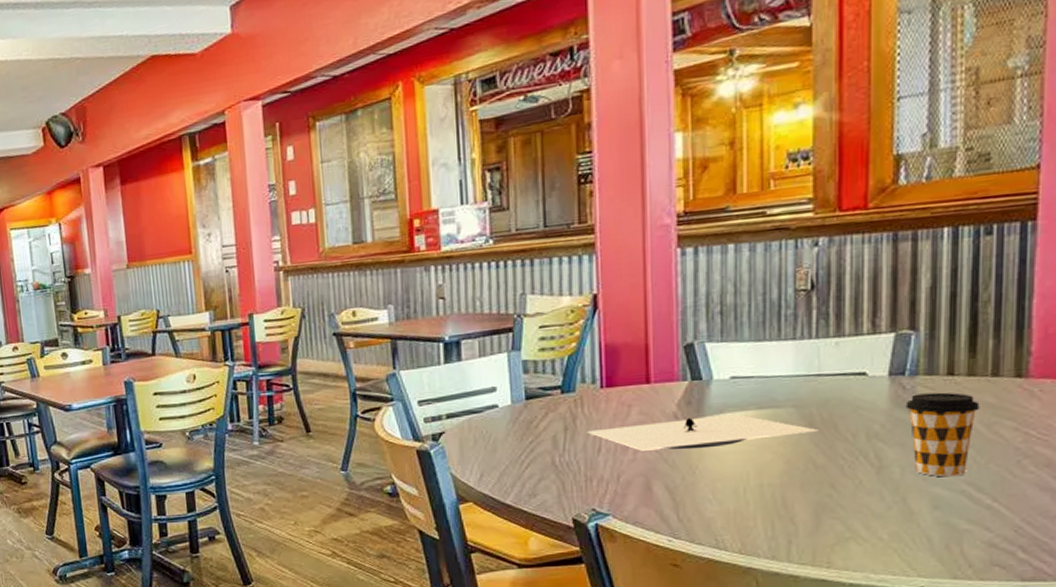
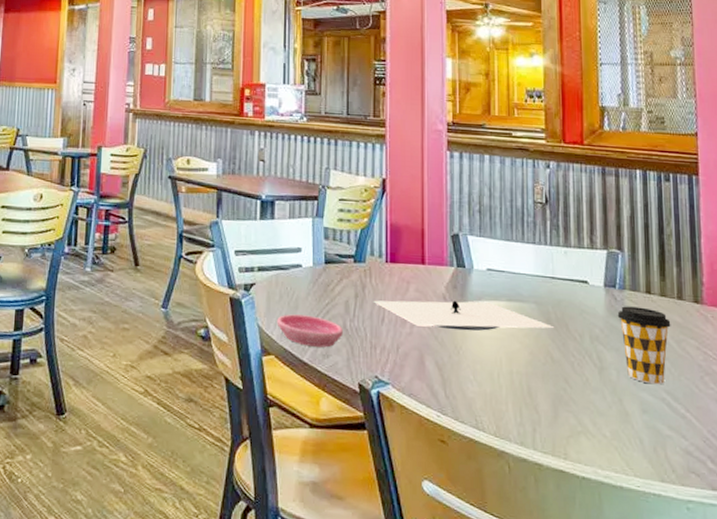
saucer: none [472,456,551,488] -> present [277,314,343,348]

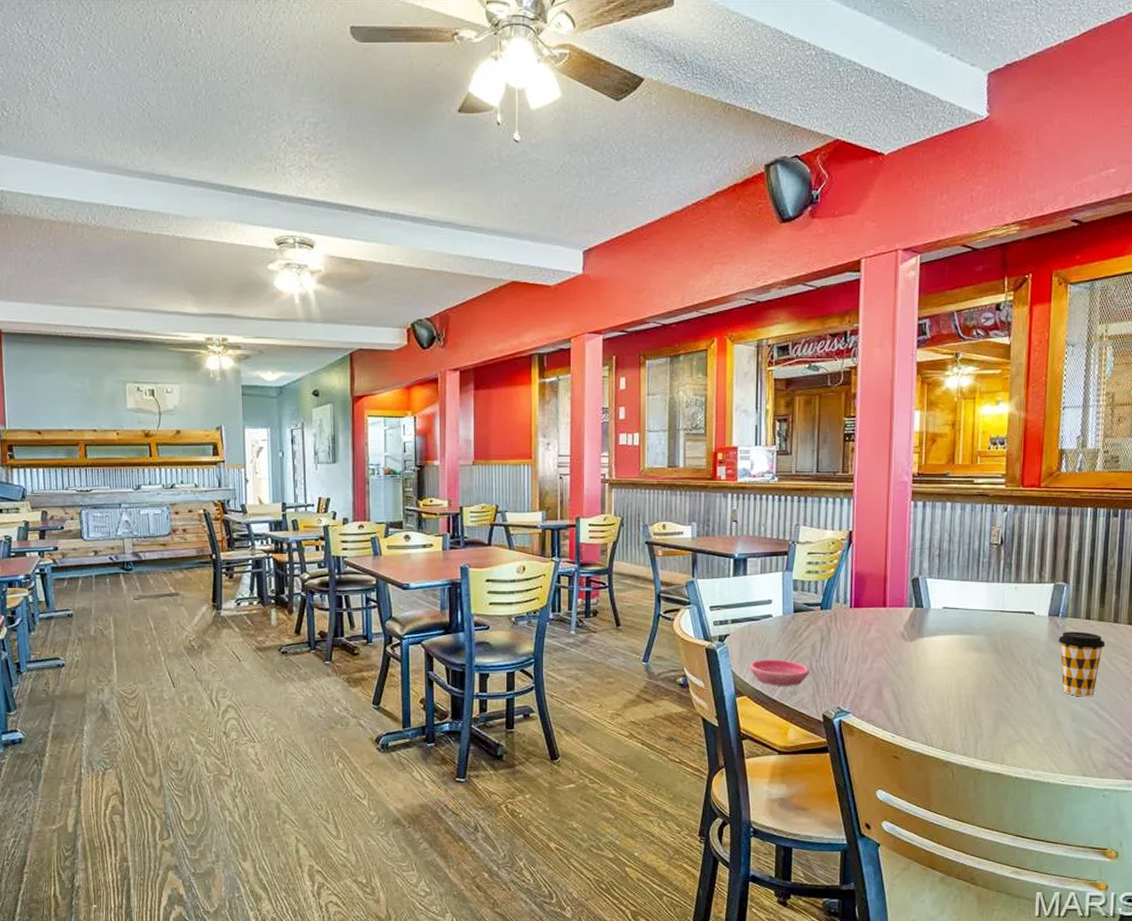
plate: present [373,300,555,331] -> none [837,637,1001,663]

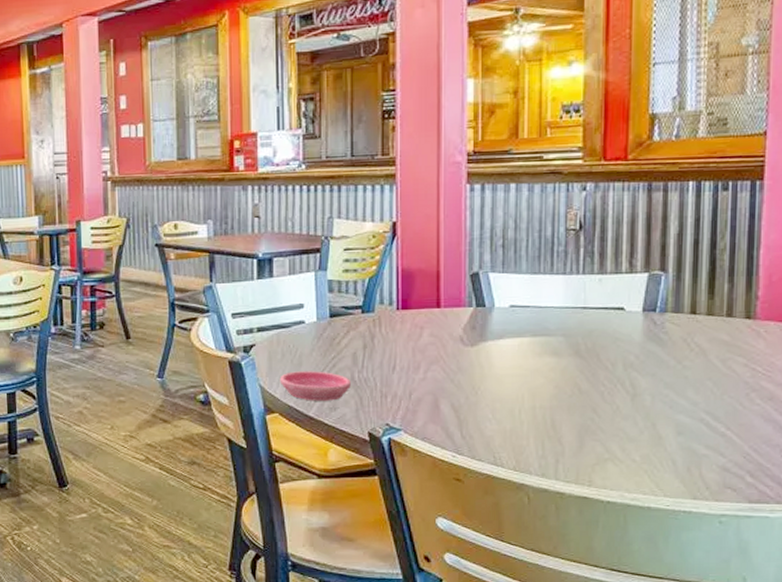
coffee cup: present [1058,632,1105,697] -> none [655,329,717,406]

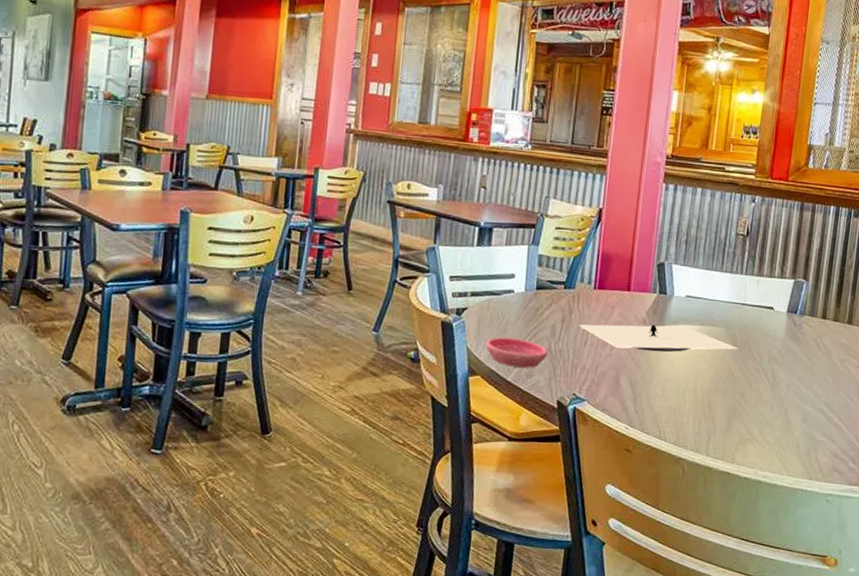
plate: none [383,340,584,371] -> present [578,324,739,353]

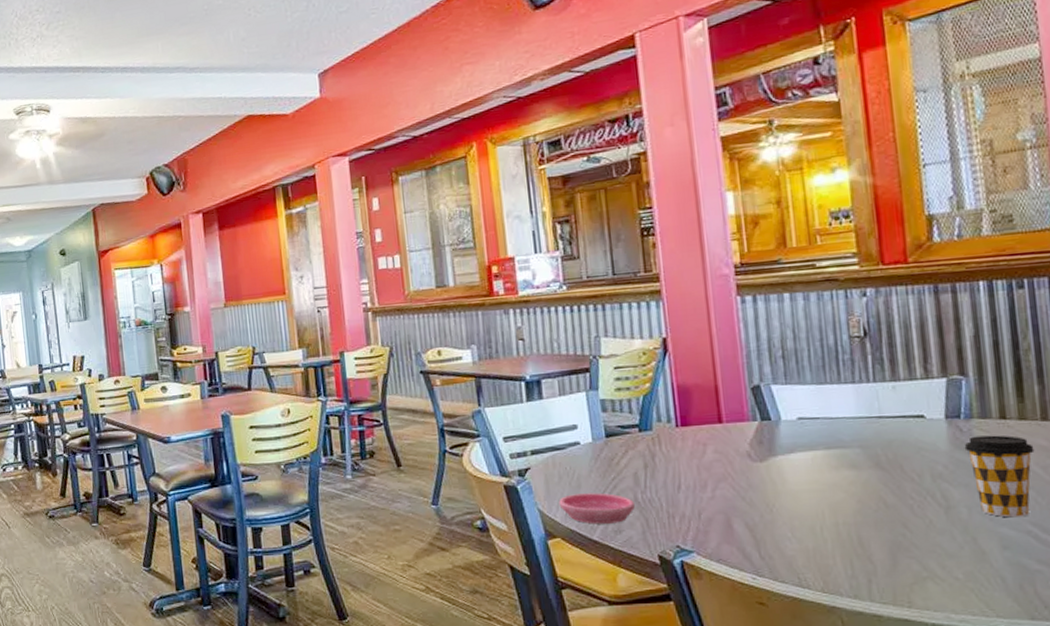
plate: present [578,324,739,353] -> none [665,454,886,489]
coffee cup: none [794,330,839,398] -> present [964,435,1035,518]

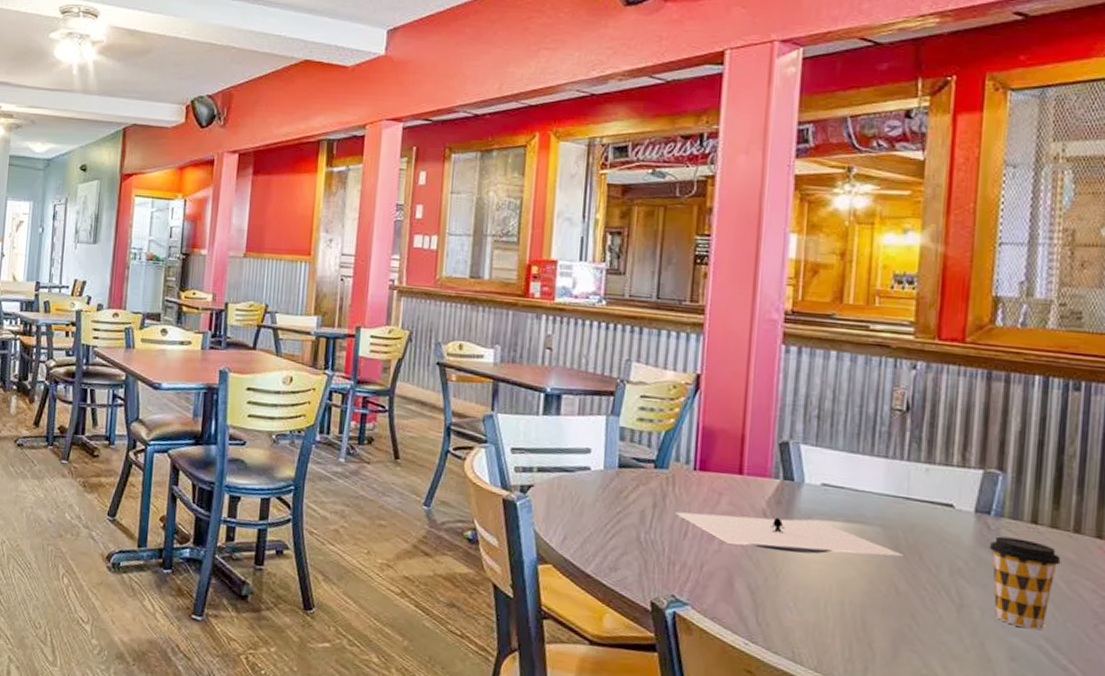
saucer: present [558,493,635,524] -> none [556,520,636,560]
plate: none [665,454,886,489] -> present [675,511,904,557]

